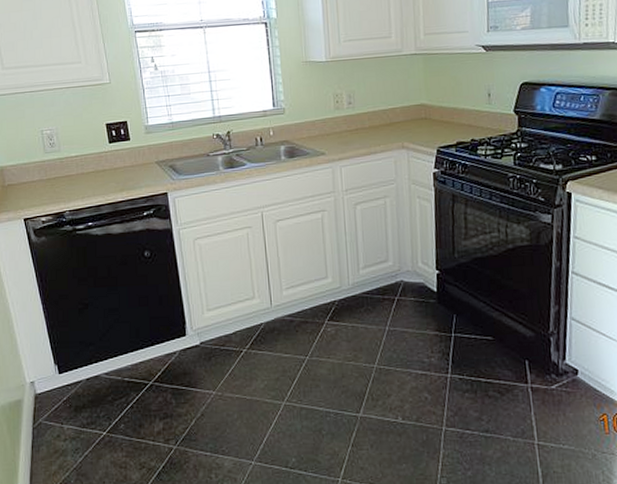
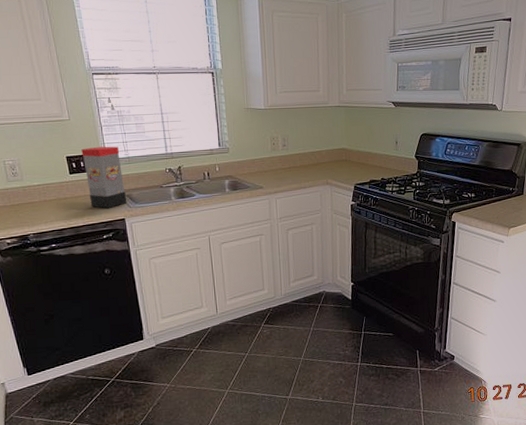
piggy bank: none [122,110,170,182] -> present [81,146,127,209]

